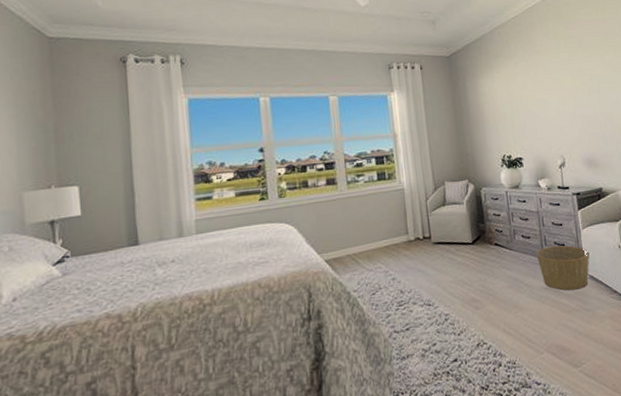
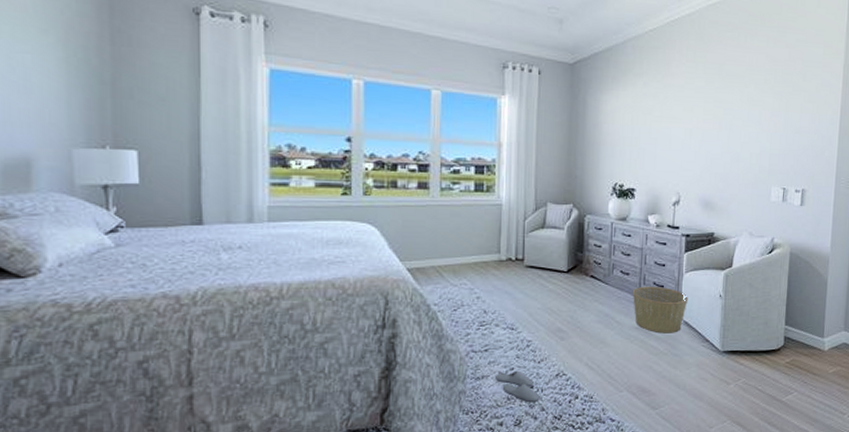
slippers: none [420,345,465,377] -> present [495,370,540,403]

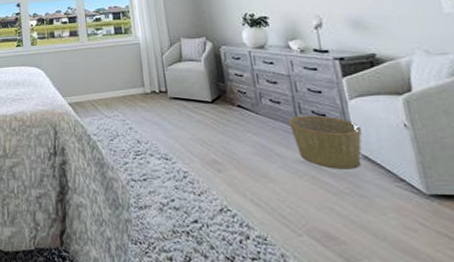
slippers: present [495,370,540,403] -> none [157,202,207,239]

